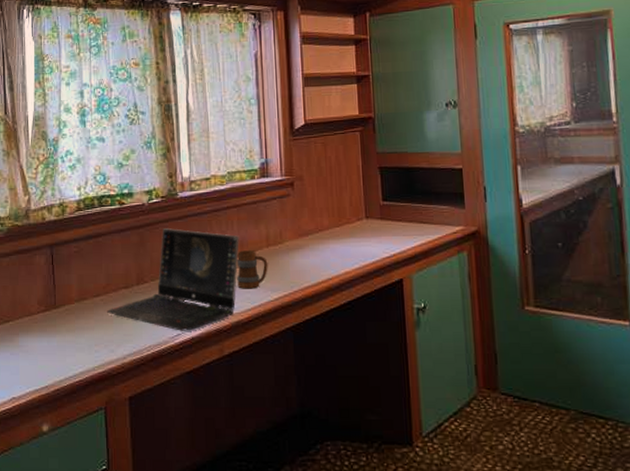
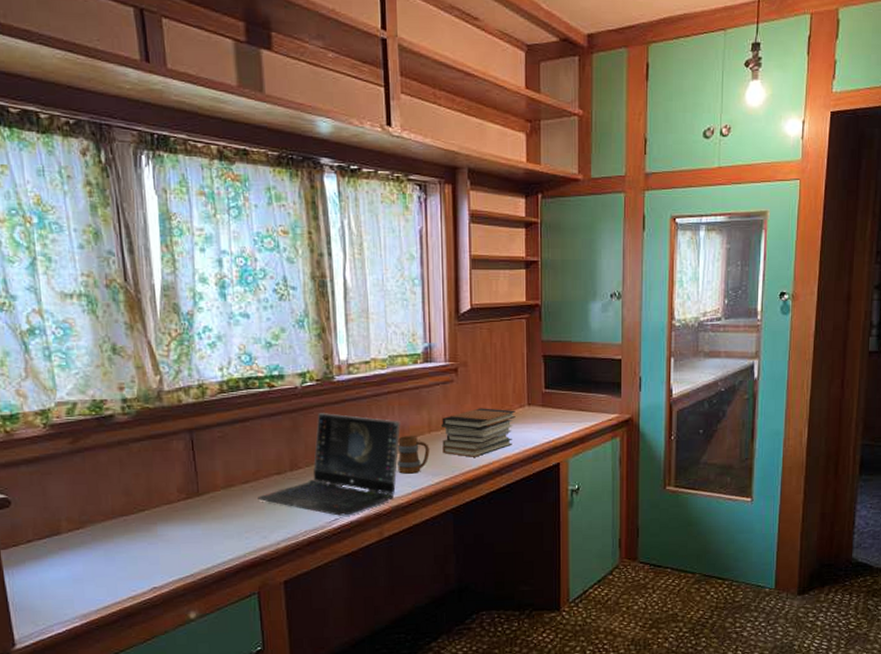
book stack: none [278,221,354,272] -> present [440,408,516,457]

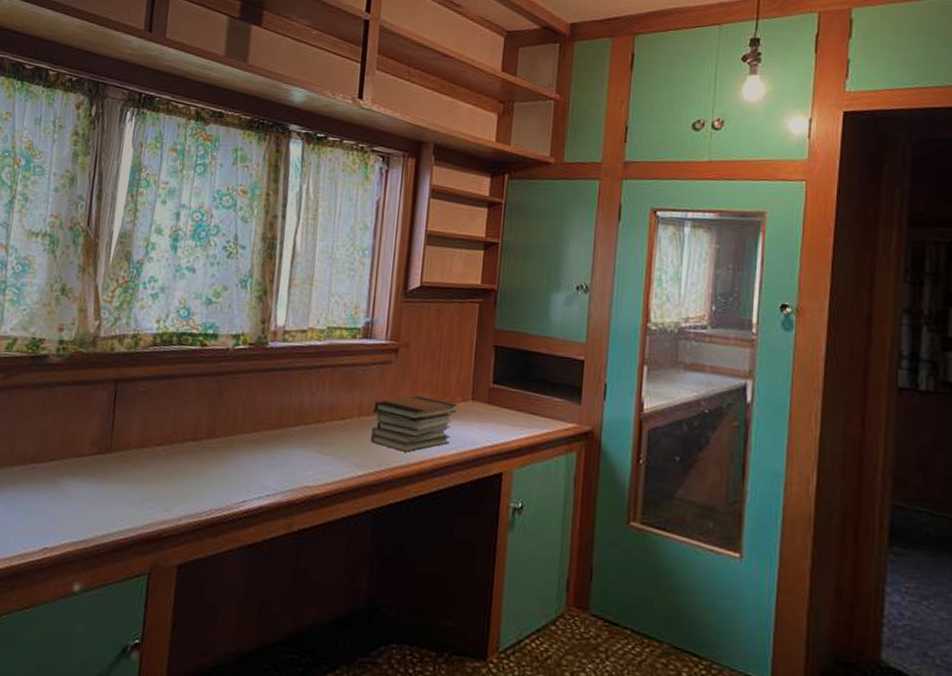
laptop computer: present [258,413,400,516] -> none [168,379,329,499]
mug: present [398,436,430,474] -> none [319,416,357,461]

